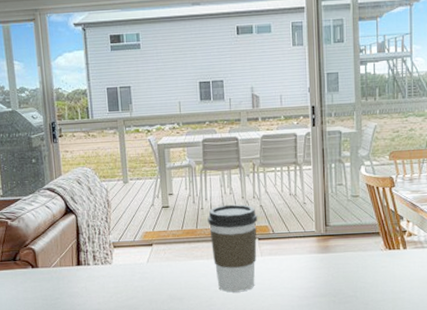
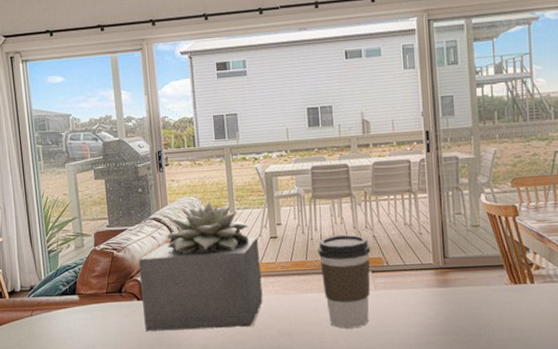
succulent plant: none [32,173,155,299] -> present [138,202,263,333]

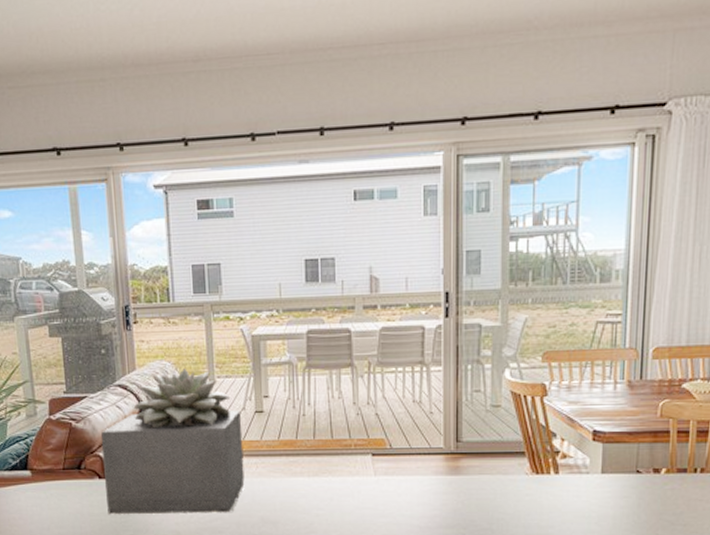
coffee cup: present [317,234,371,329] -> none [310,411,372,518]

